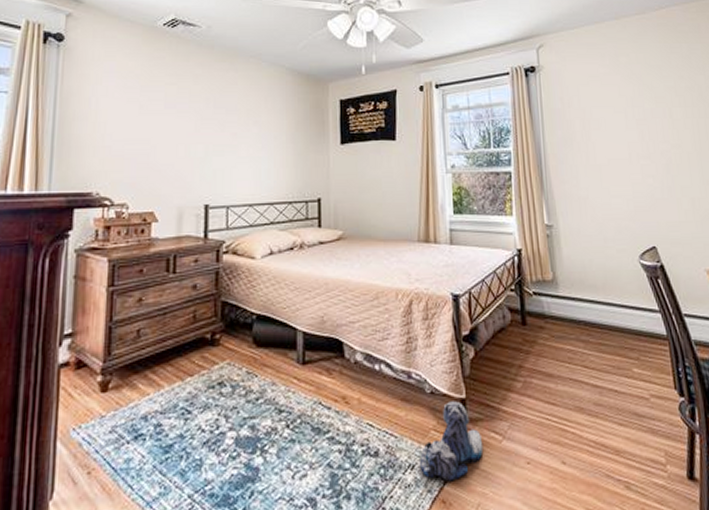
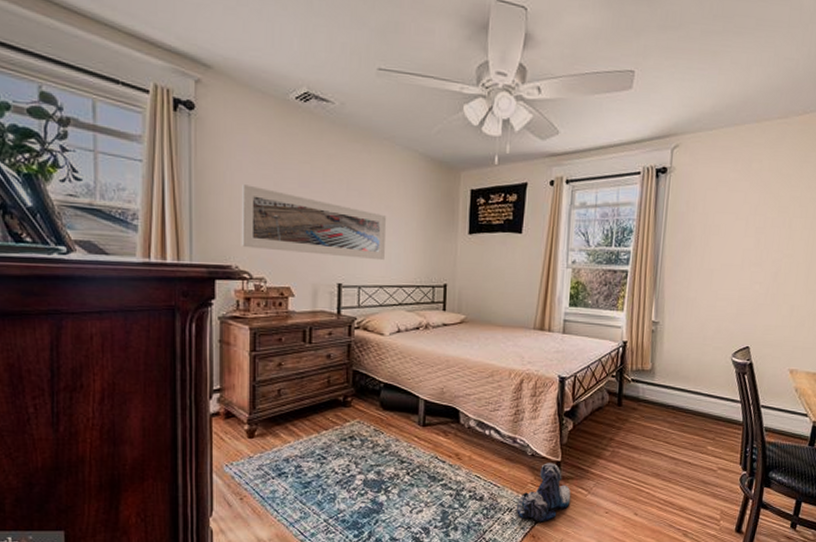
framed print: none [103,109,255,178] -> present [241,184,387,261]

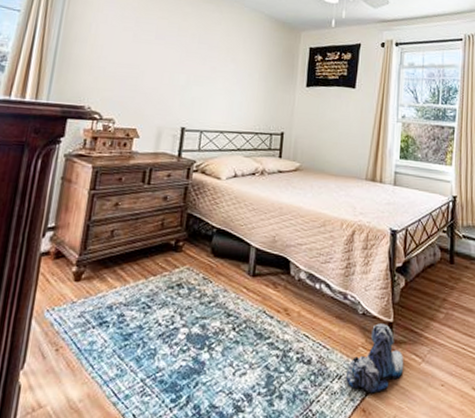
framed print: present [241,184,387,261] -> none [96,35,233,108]

